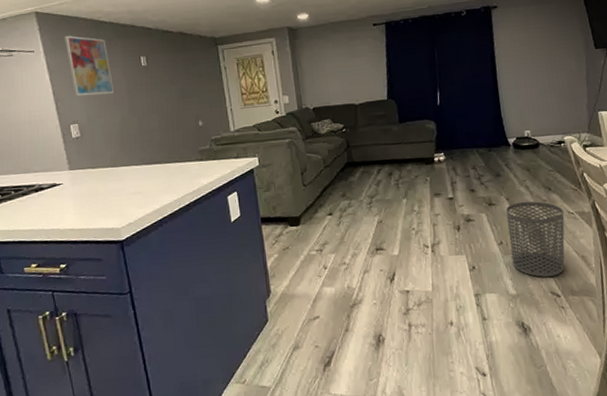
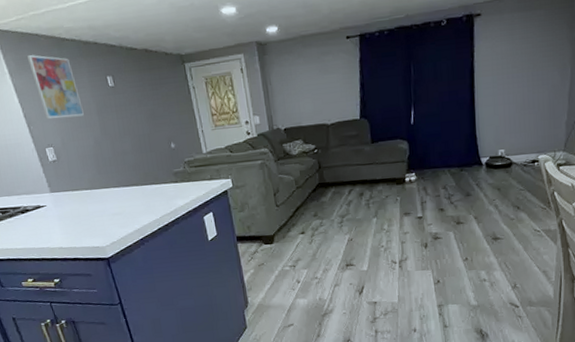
waste bin: present [505,201,565,277] -> none [473,220,531,290]

